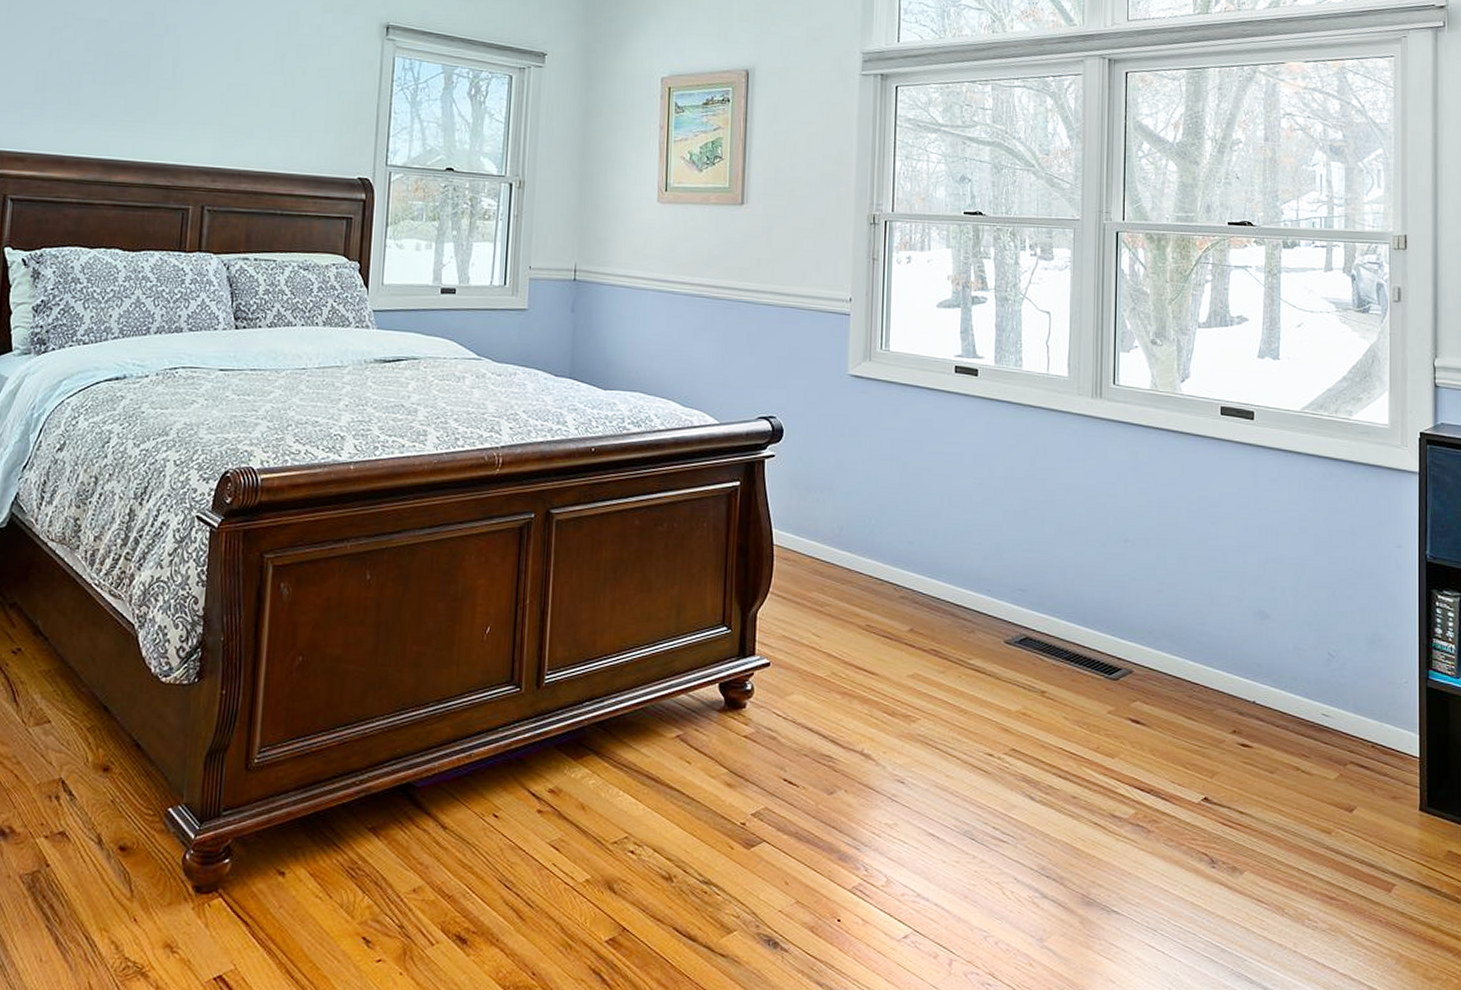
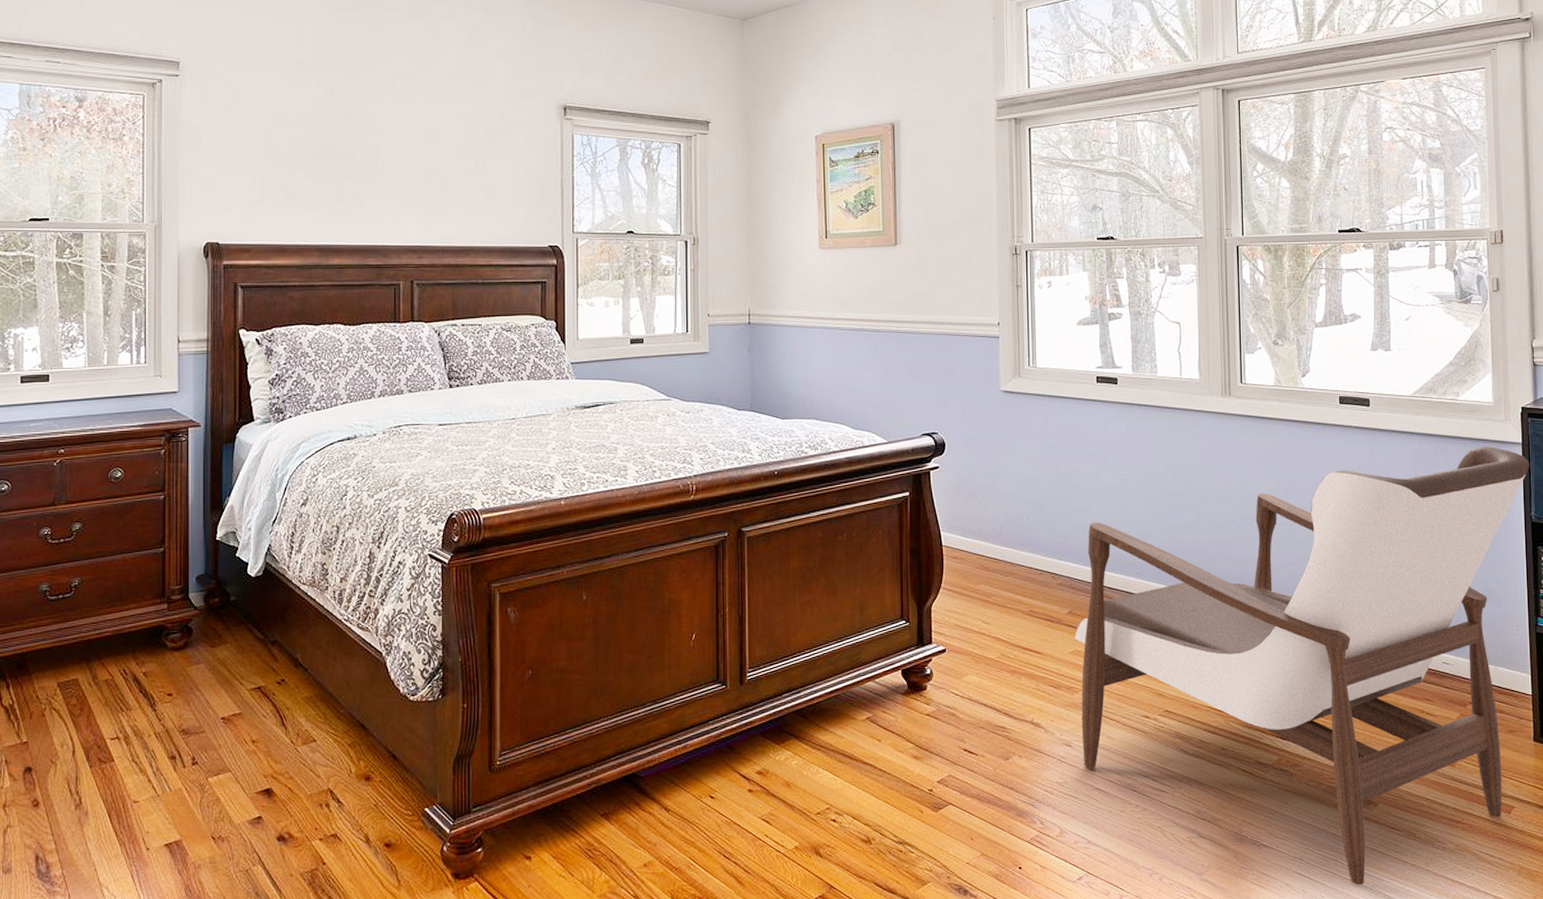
armchair: none [915,473,1426,964] -> present [1075,447,1529,885]

